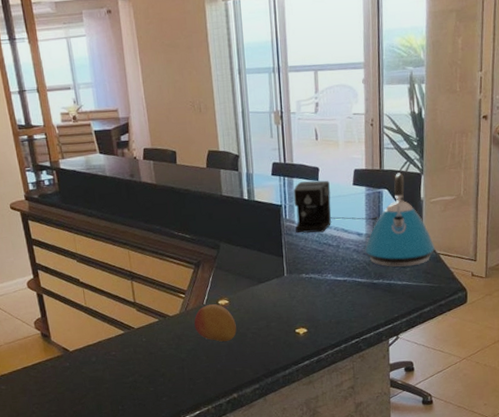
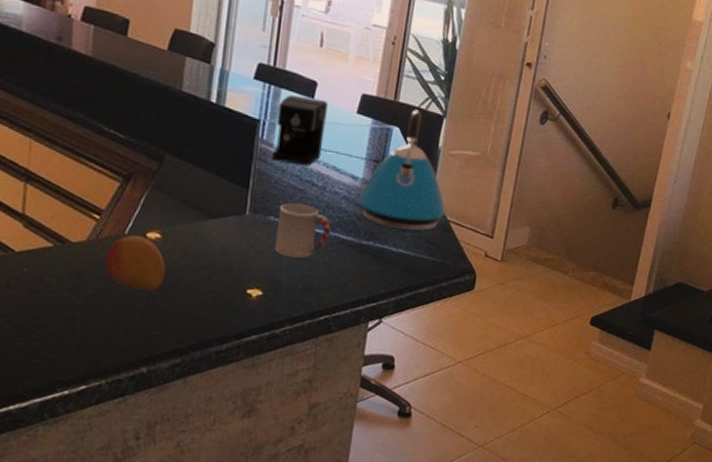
cup: none [308,261,349,302] -> present [274,203,332,259]

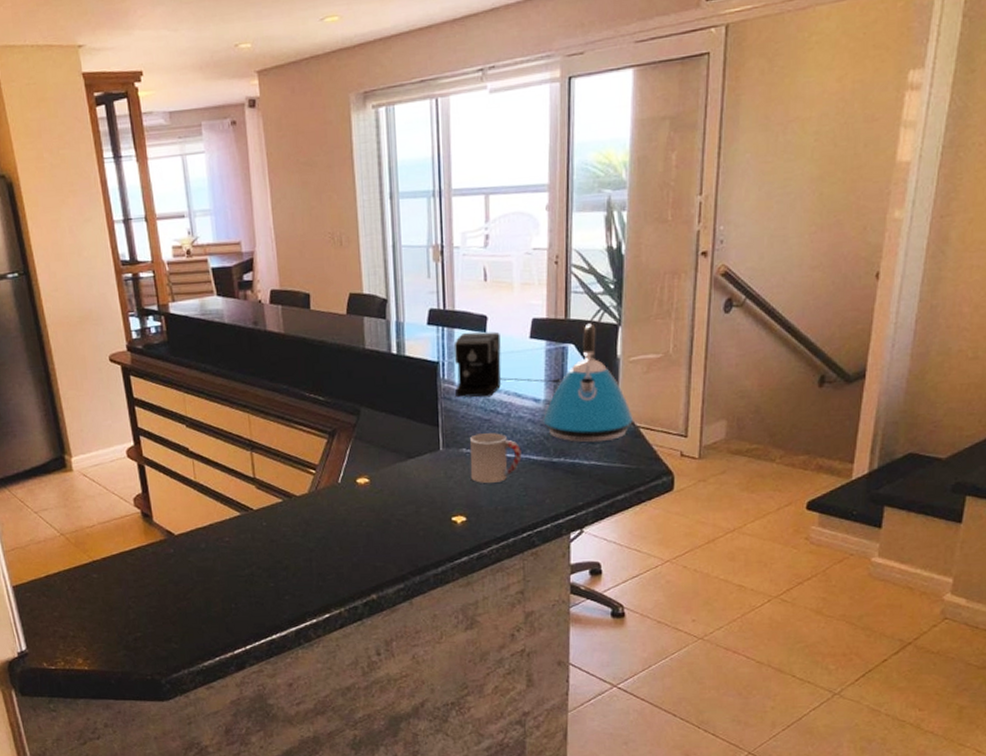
fruit: present [104,234,166,291] -> none [326,482,378,529]

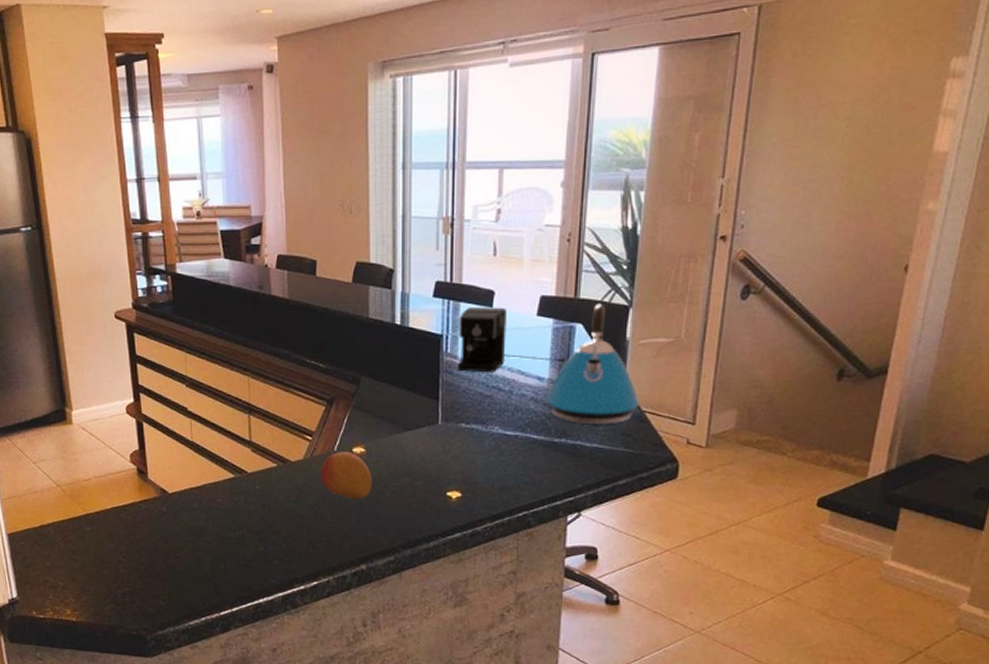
fruit: none [326,482,378,529] -> present [320,451,372,499]
cup: present [470,433,522,484] -> none [468,409,522,461]

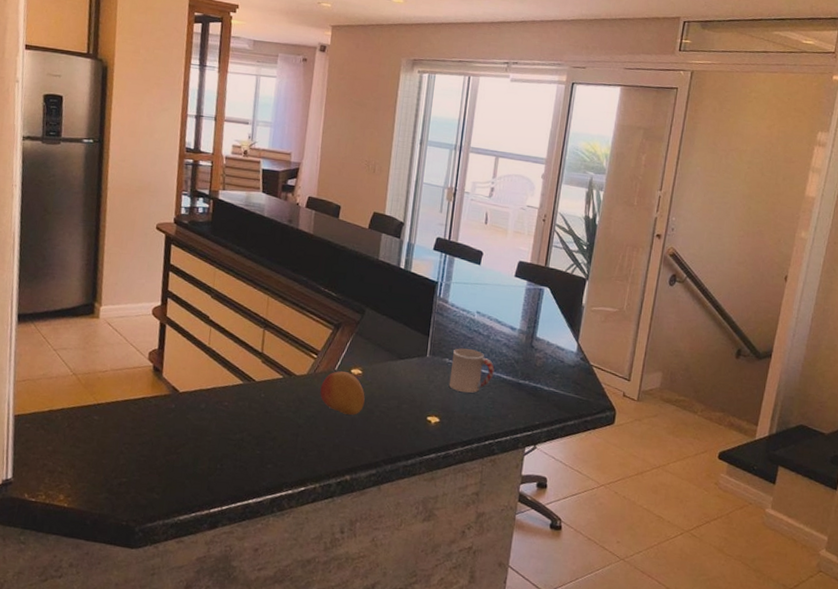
coffee maker: present [458,306,566,373] -> none [447,262,535,319]
cup: none [468,409,522,461] -> present [449,348,495,393]
kettle: present [546,303,639,425] -> none [516,273,589,374]

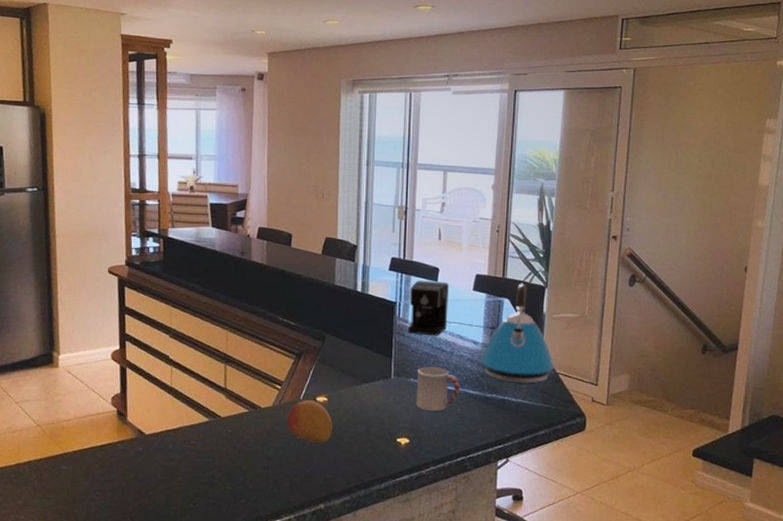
coffee maker: none [447,262,535,319] -> present [408,280,496,336]
kettle: none [516,273,589,374] -> present [480,283,554,384]

